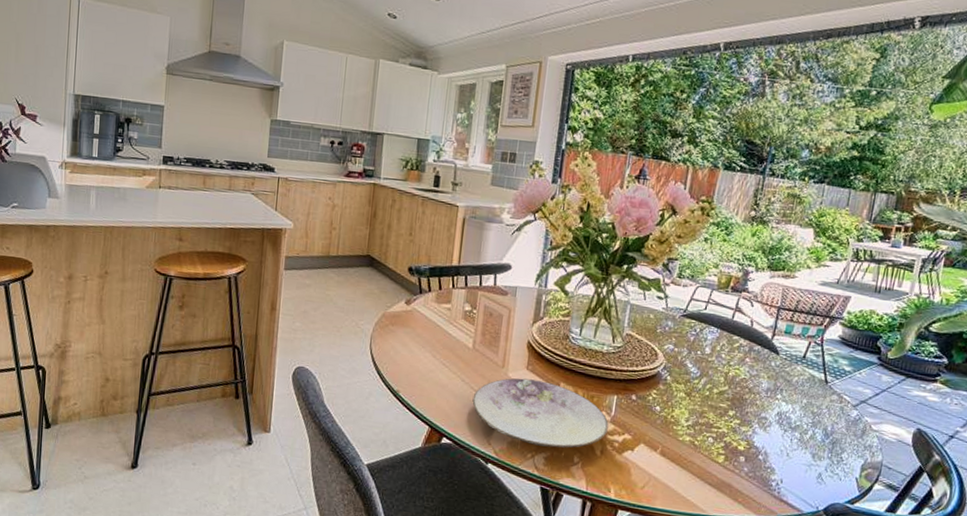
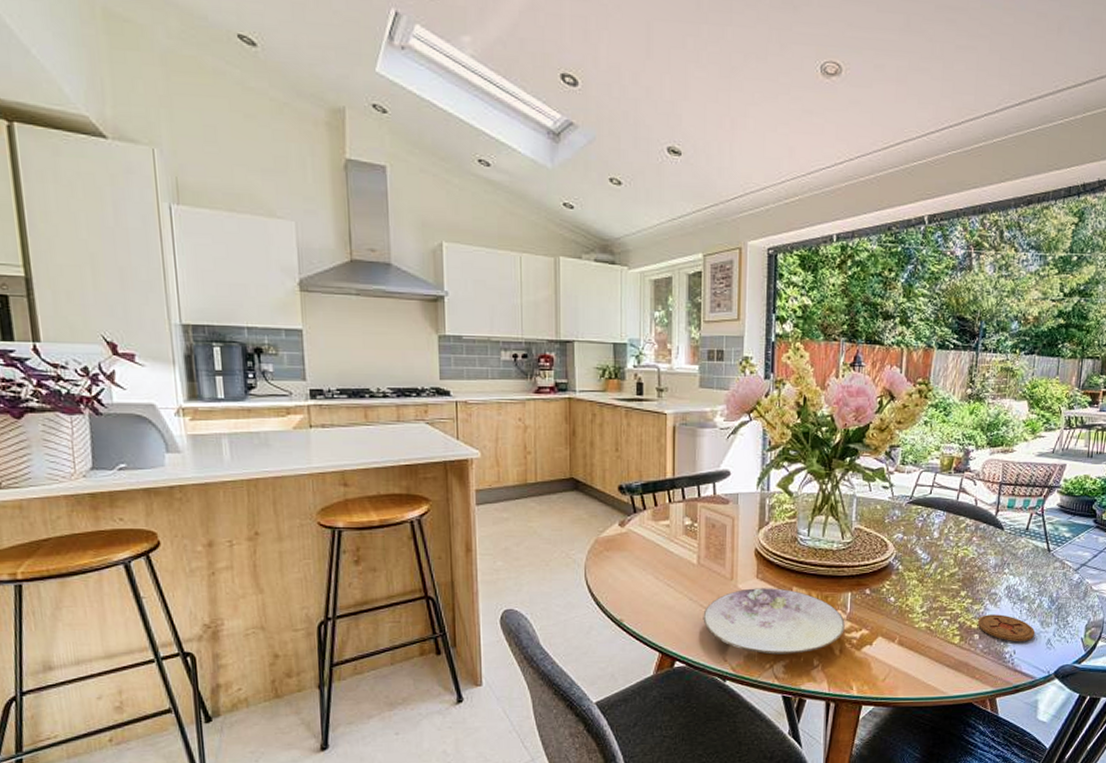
coaster: none [744,438,806,472] -> present [977,614,1036,641]

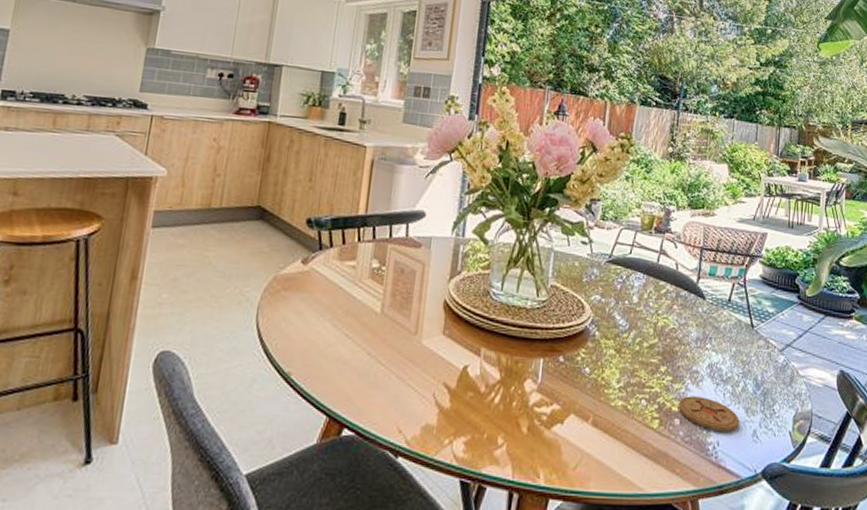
plate: present [703,588,845,655] -> none [379,345,535,429]

